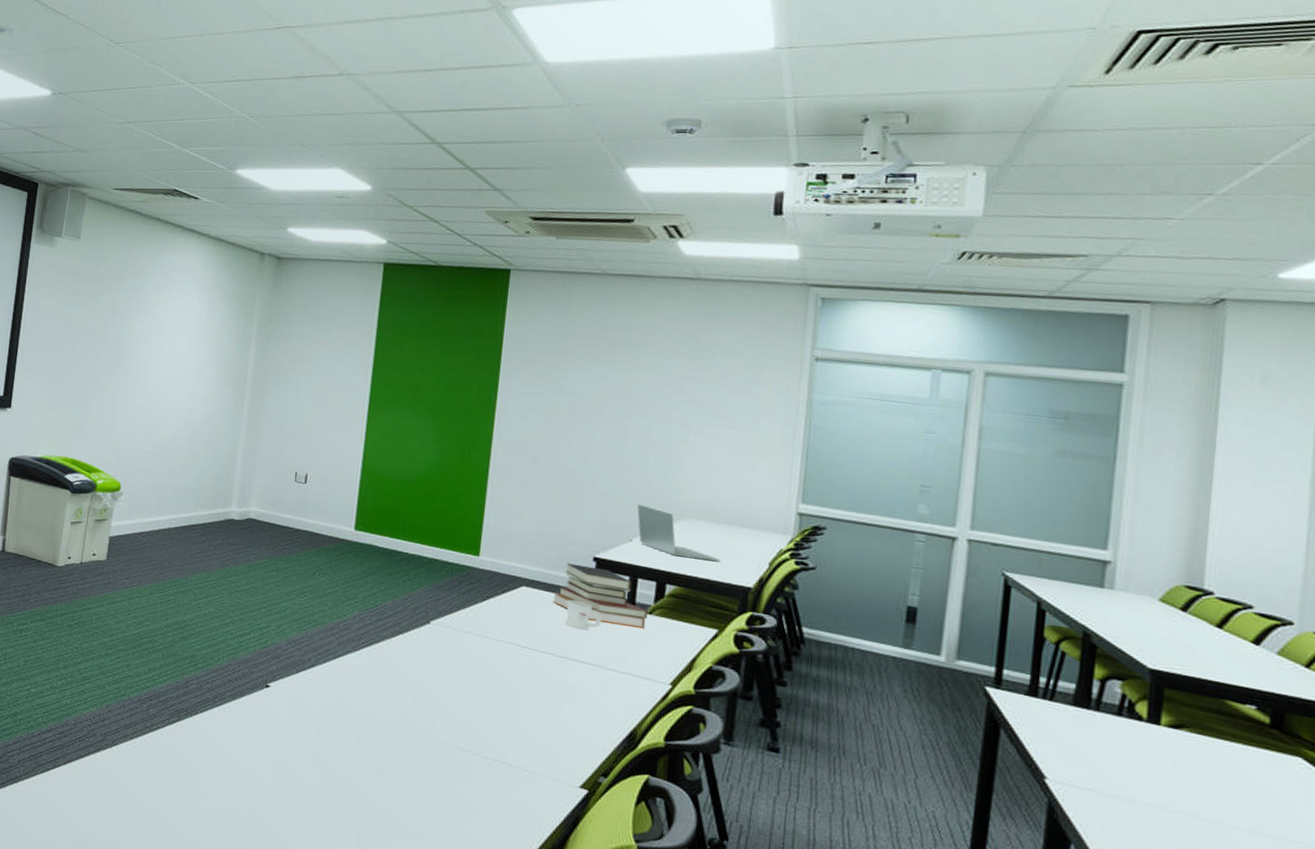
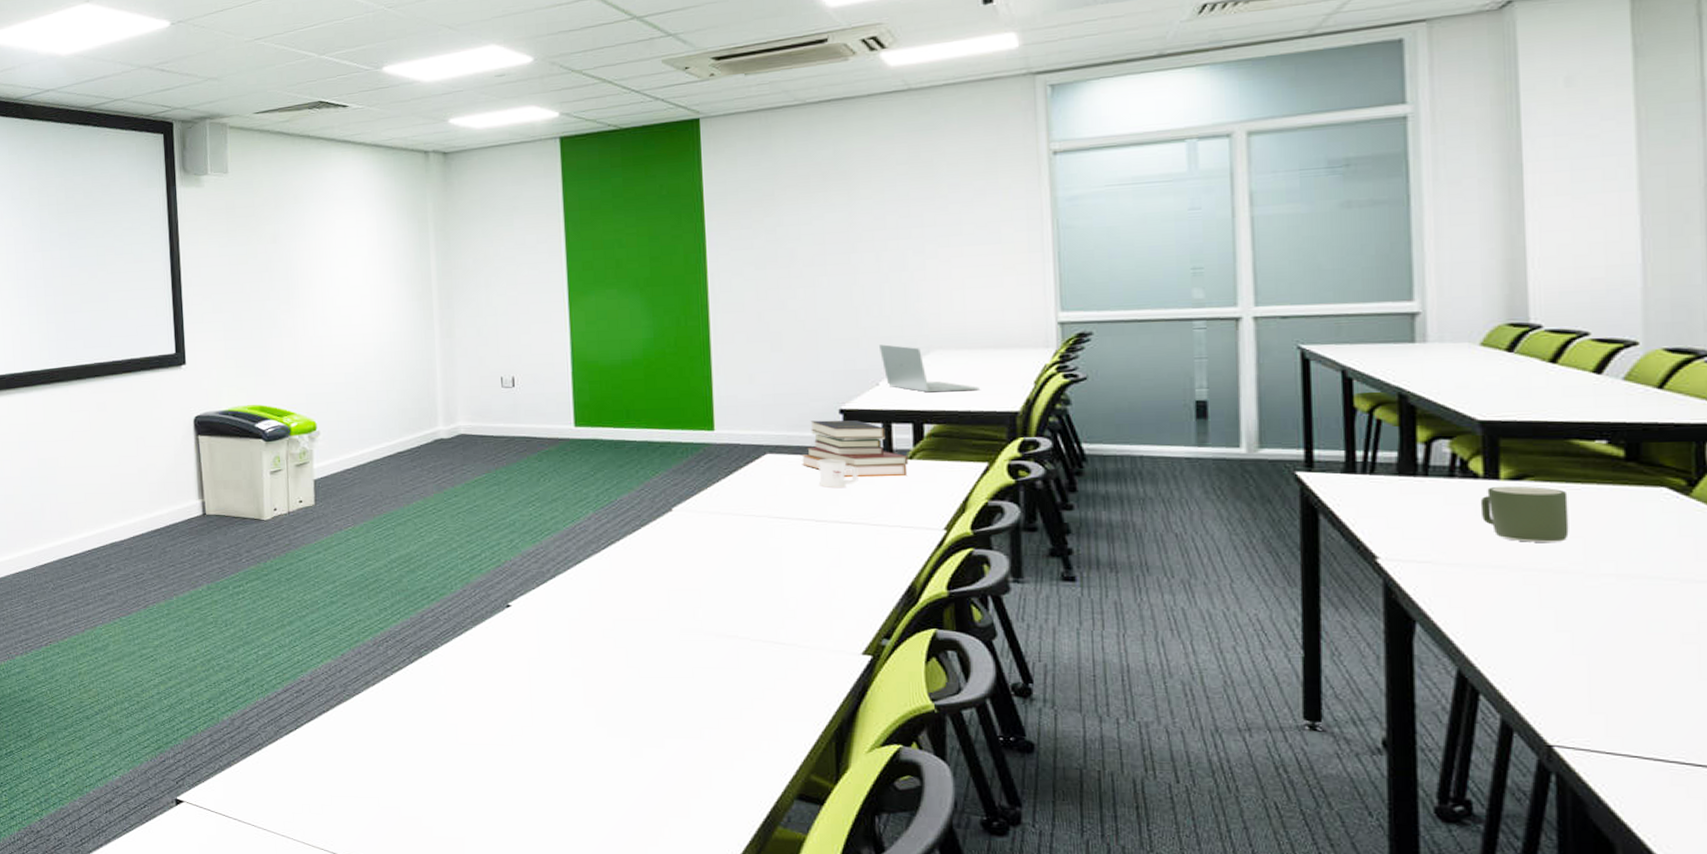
mug: none [1140,731,1217,792] -> present [1480,486,1569,543]

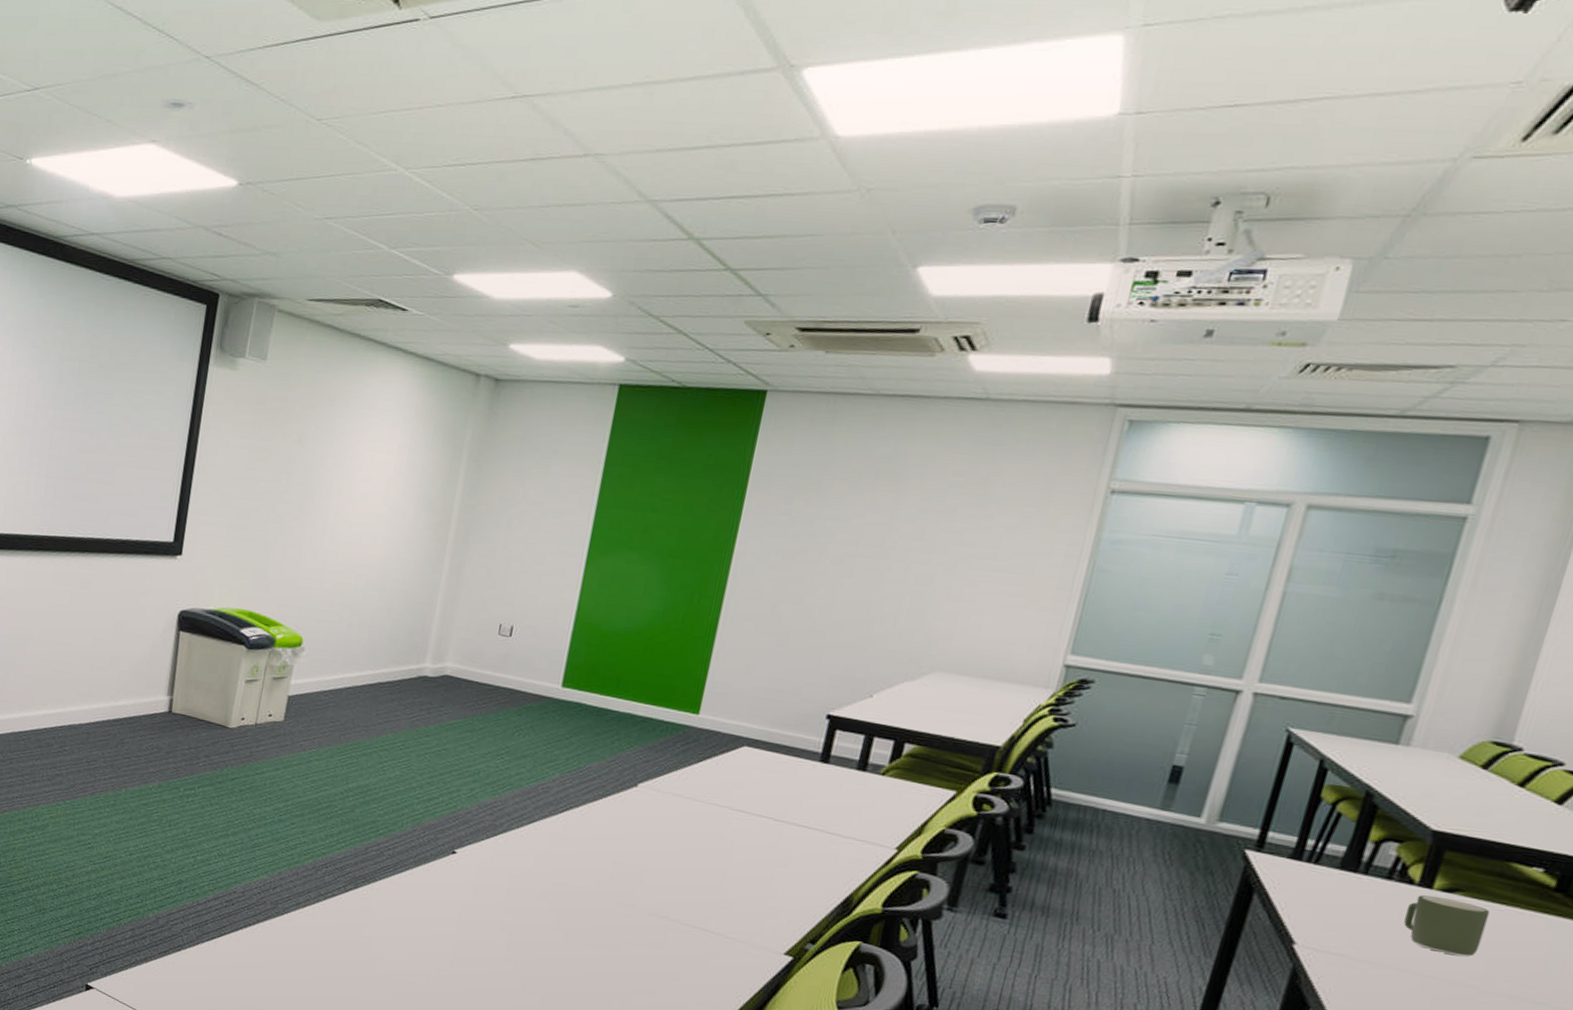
books: present [801,420,909,477] -> none [776,721,882,790]
mug: present [817,459,859,489] -> none [787,760,829,793]
laptop: present [880,344,979,393] -> none [880,657,969,719]

